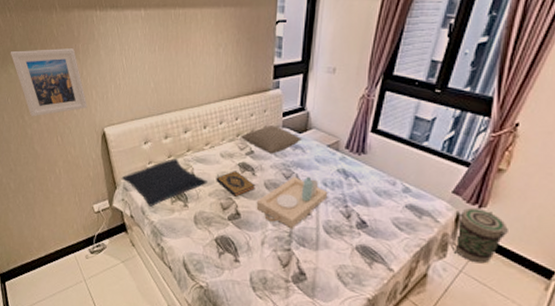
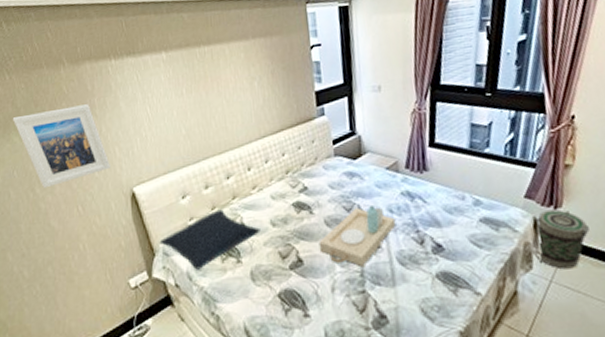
hardback book: present [216,171,256,197] -> none [269,212,315,241]
pillow: present [241,125,302,154] -> none [291,155,358,187]

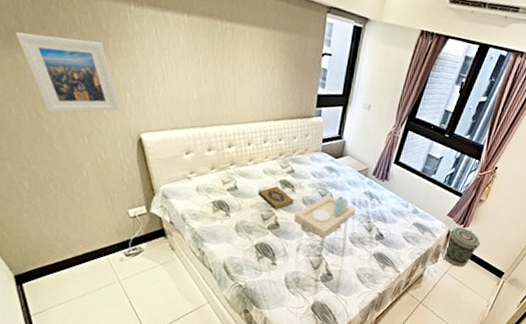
pillow: present [159,209,260,270] -> none [160,170,250,215]
hardback book: none [269,212,315,241] -> present [258,186,294,209]

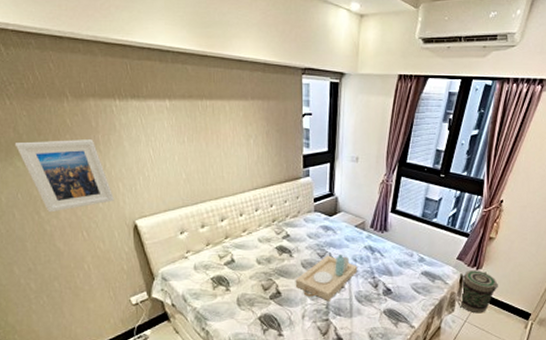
hardback book: present [258,186,294,209] -> none [255,254,293,277]

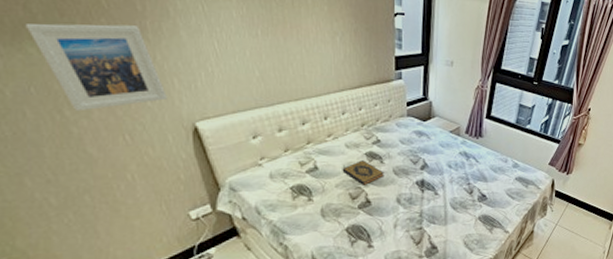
hardback book: none [255,254,293,277] -> present [342,160,384,185]
serving tray: present [295,255,358,302] -> none [386,161,453,209]
basket: present [459,270,498,314] -> none [551,175,586,217]

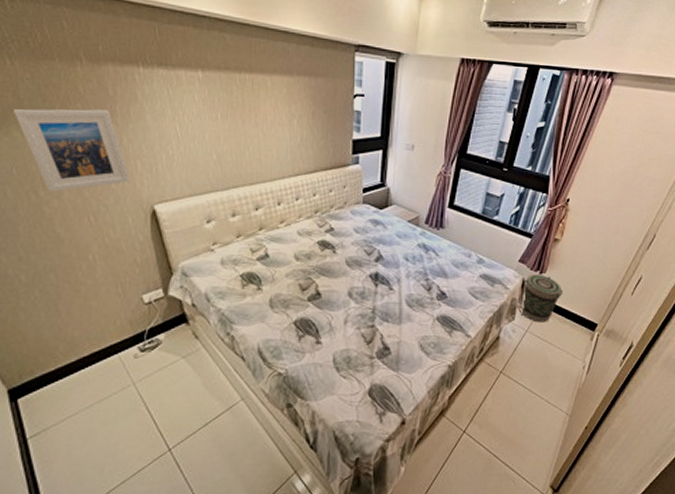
hardback book: present [342,160,384,185] -> none [293,249,337,276]
basket: none [551,175,586,217] -> present [520,275,563,323]

